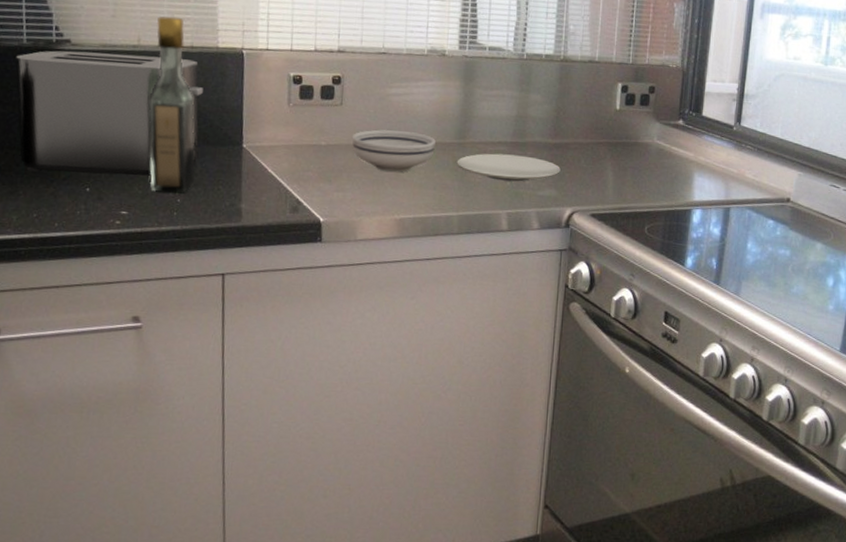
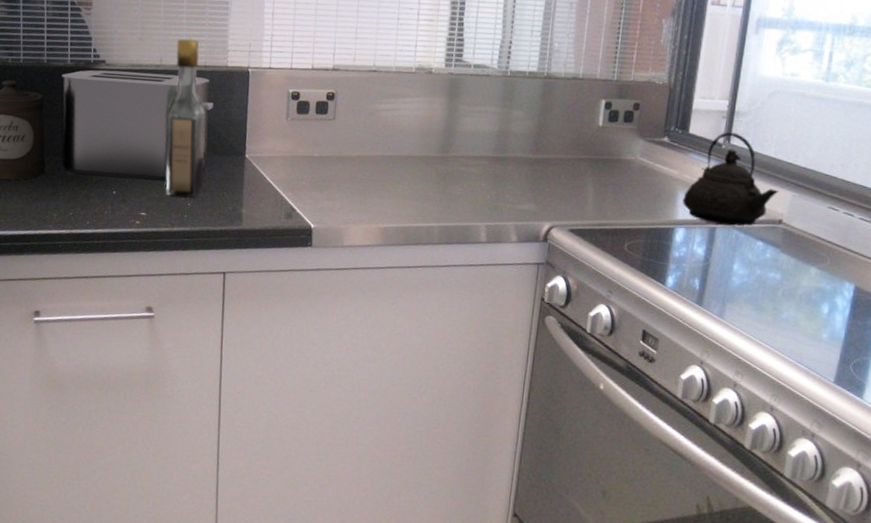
bowl: present [351,129,436,172] -> none [342,143,420,183]
plate: present [456,153,561,182] -> none [439,167,541,196]
teakettle: none [697,114,786,205] -> present [682,132,779,226]

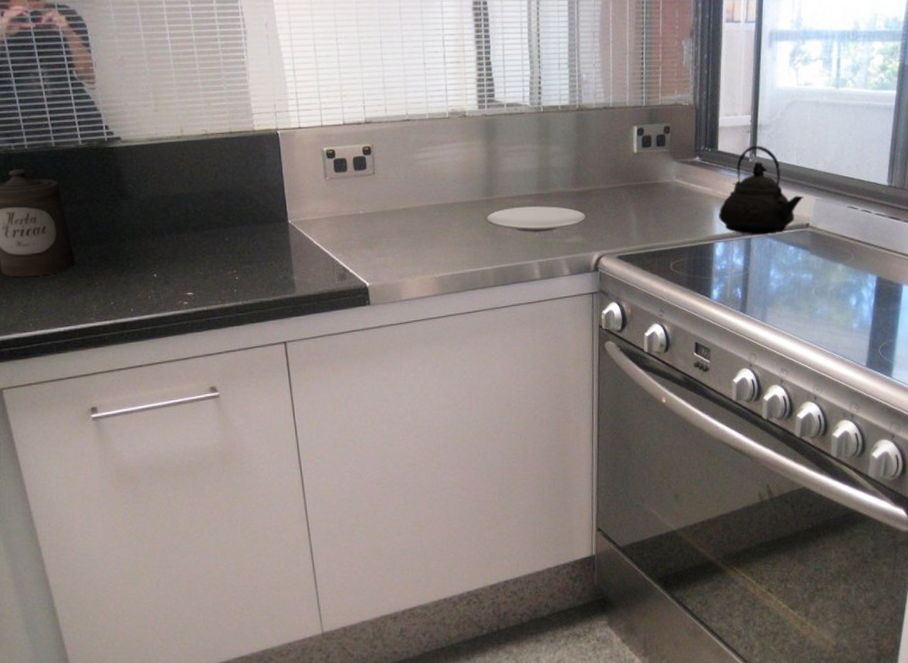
toaster: present [60,70,213,182] -> none [75,145,250,263]
bottle: present [166,38,206,197] -> none [196,105,249,272]
plate: none [439,167,541,196] -> present [487,206,585,232]

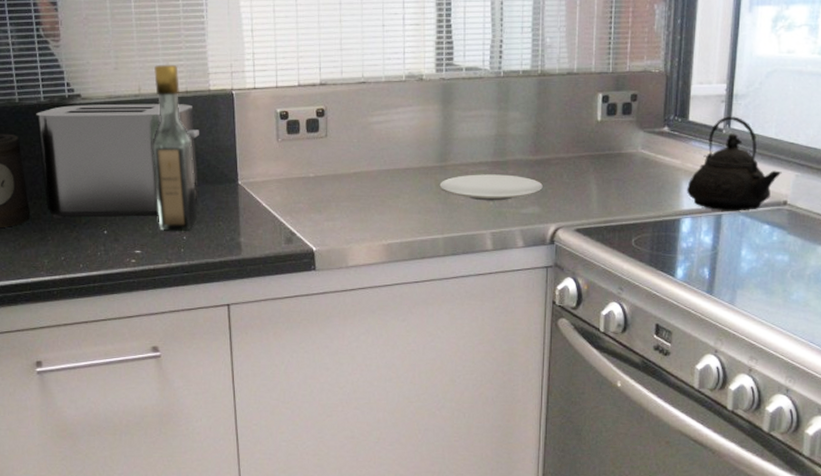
toaster: none [75,145,250,263] -> present [36,103,199,219]
bottle: none [196,105,249,272] -> present [152,64,198,231]

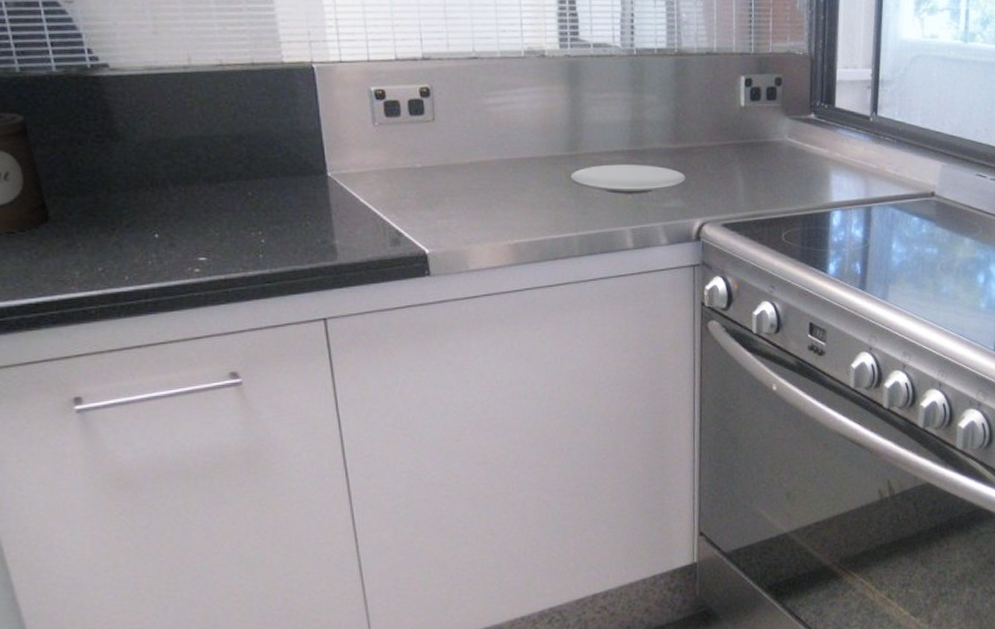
toaster: present [36,103,199,219] -> none [47,76,279,220]
bottle: present [152,64,198,231] -> none [207,29,278,233]
teakettle: present [686,116,782,211] -> none [835,103,929,203]

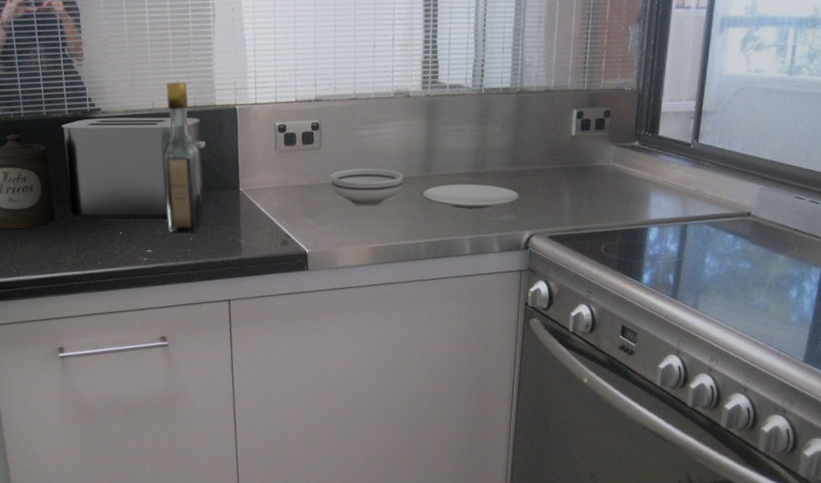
toaster: none [47,76,279,220] -> present [61,117,205,220]
bottle: none [207,29,278,233] -> present [163,81,203,232]
bowl: none [449,146,545,192] -> present [330,168,403,206]

